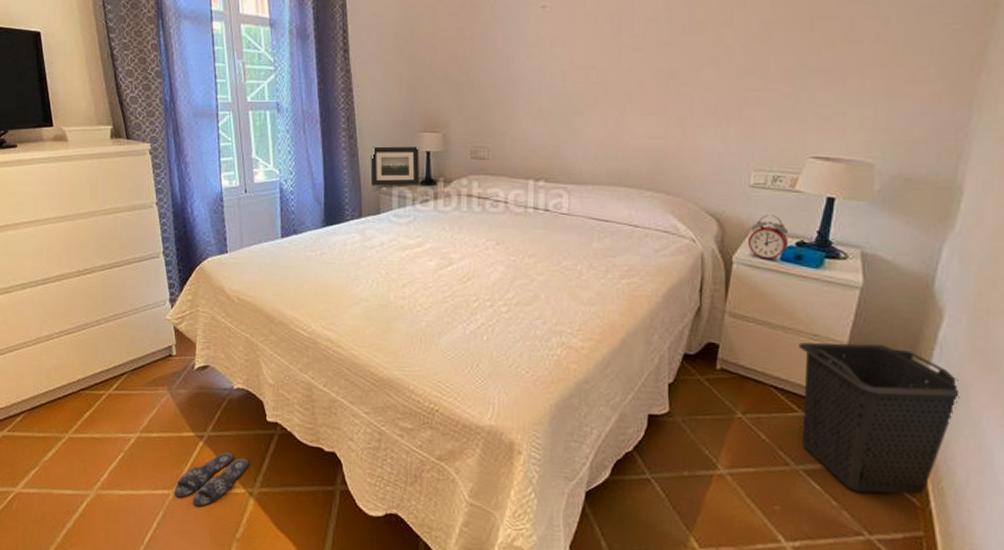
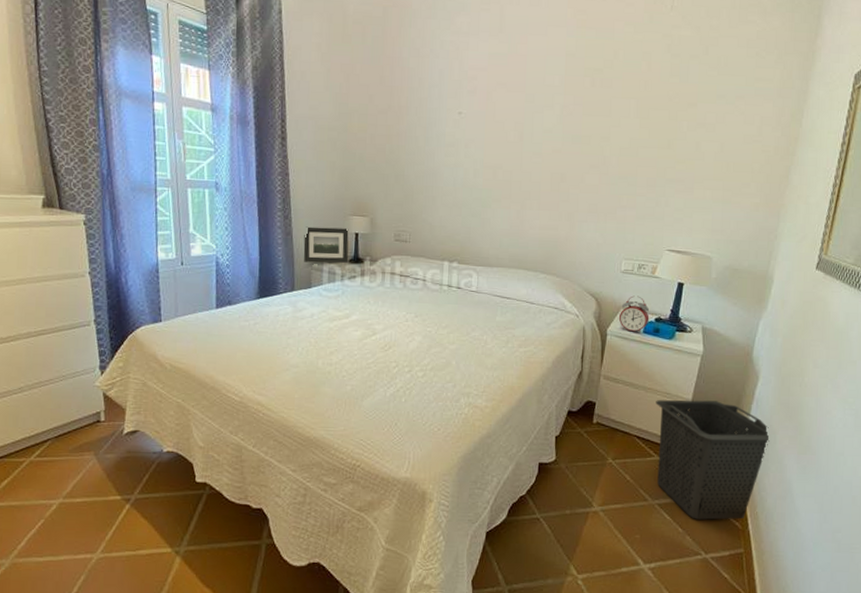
slippers: present [174,451,249,507] -> none [97,513,177,569]

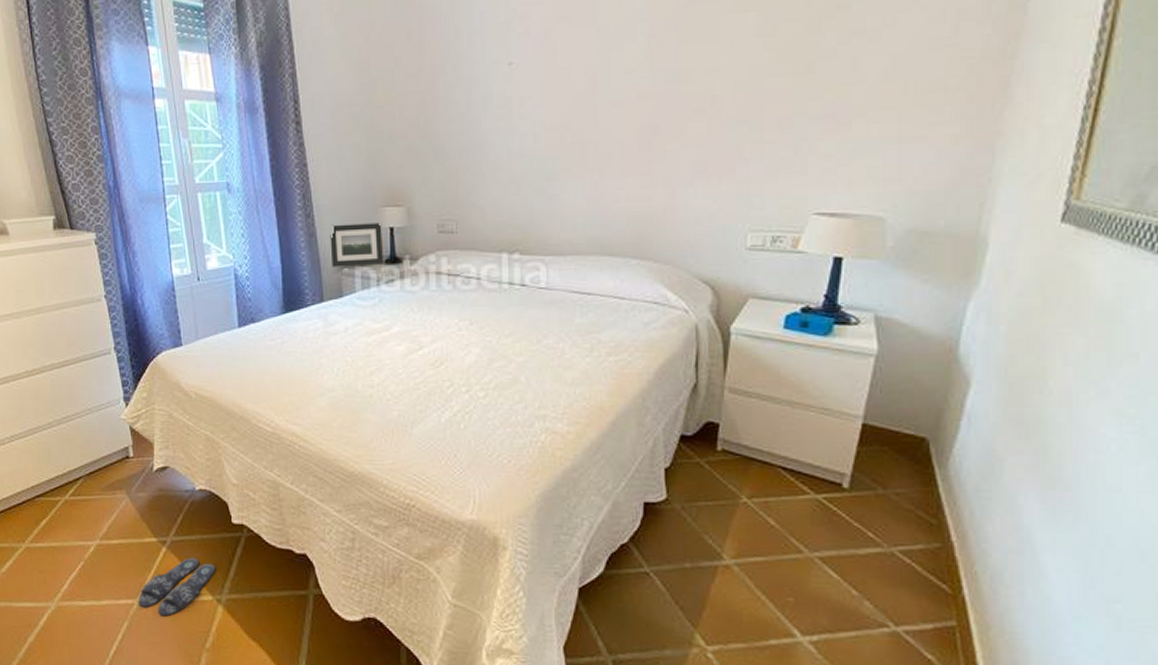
slippers: none [97,513,177,569] -> present [138,557,216,617]
alarm clock: present [618,295,650,333] -> none [746,279,793,330]
laundry basket: present [656,399,770,520] -> none [808,417,992,581]

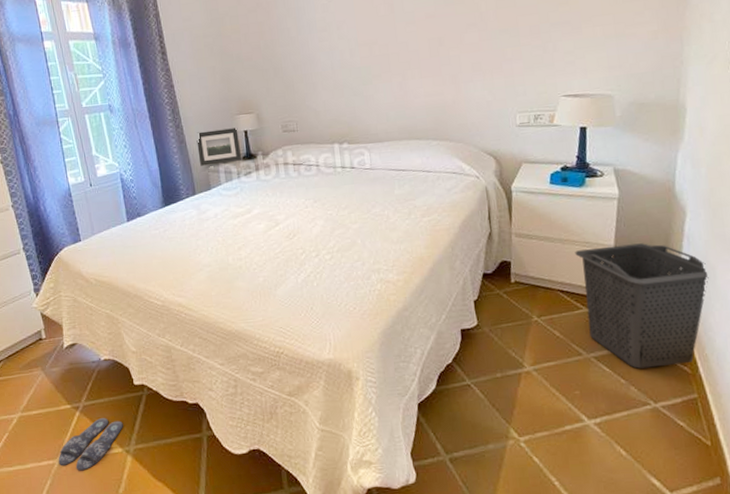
laundry basket: none [808,417,992,581] -> present [575,243,709,369]

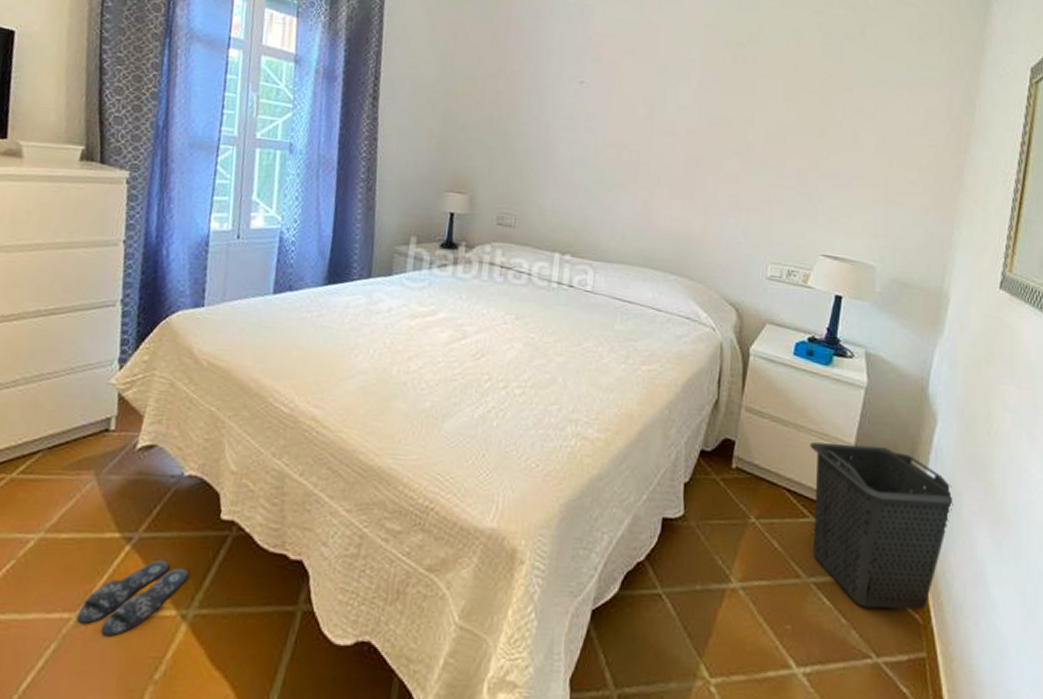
picture frame: present [196,127,242,166] -> none [386,201,443,248]

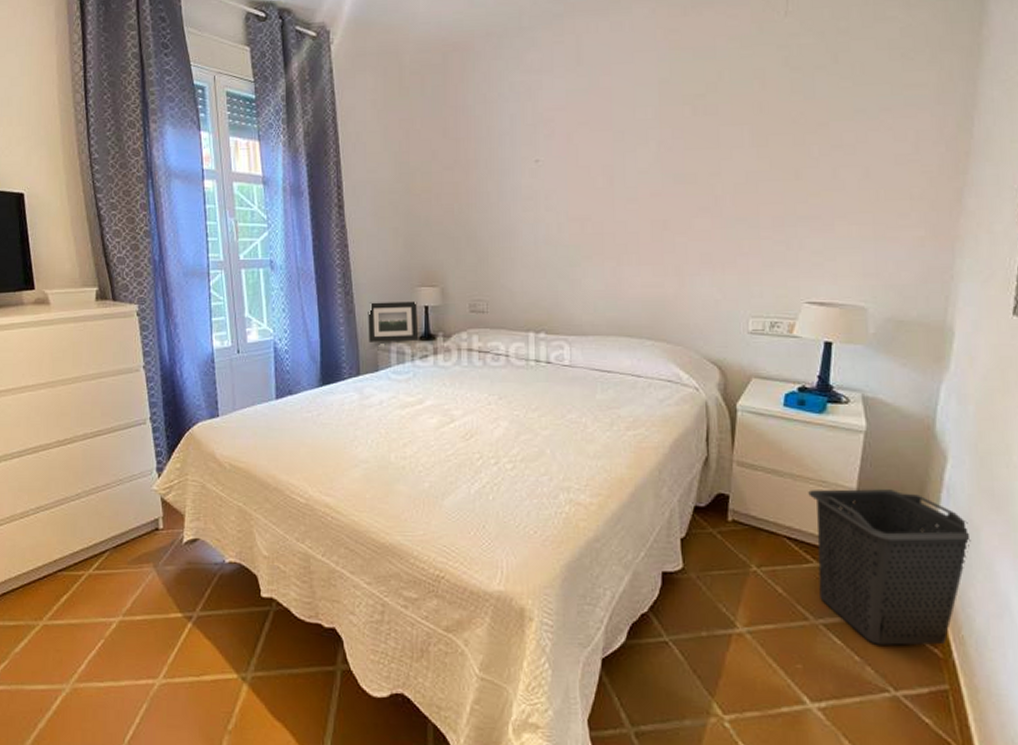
slippers: present [76,559,189,637] -> none [159,633,242,697]
picture frame: none [386,201,443,248] -> present [368,301,419,342]

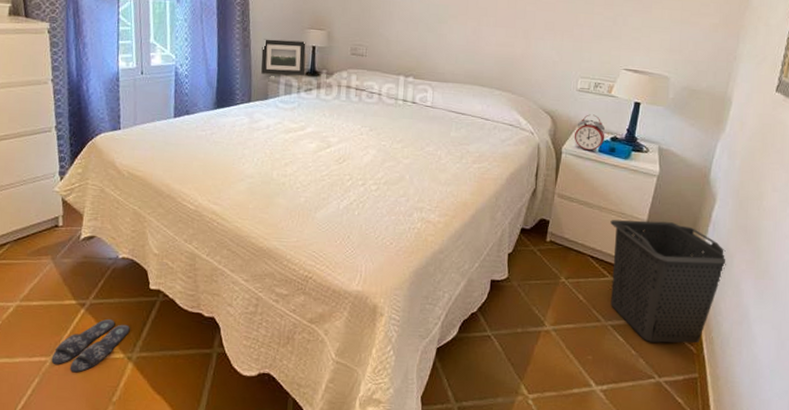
slippers: none [159,633,242,697] -> present [51,318,130,373]
alarm clock: none [750,361,791,407] -> present [574,114,605,152]

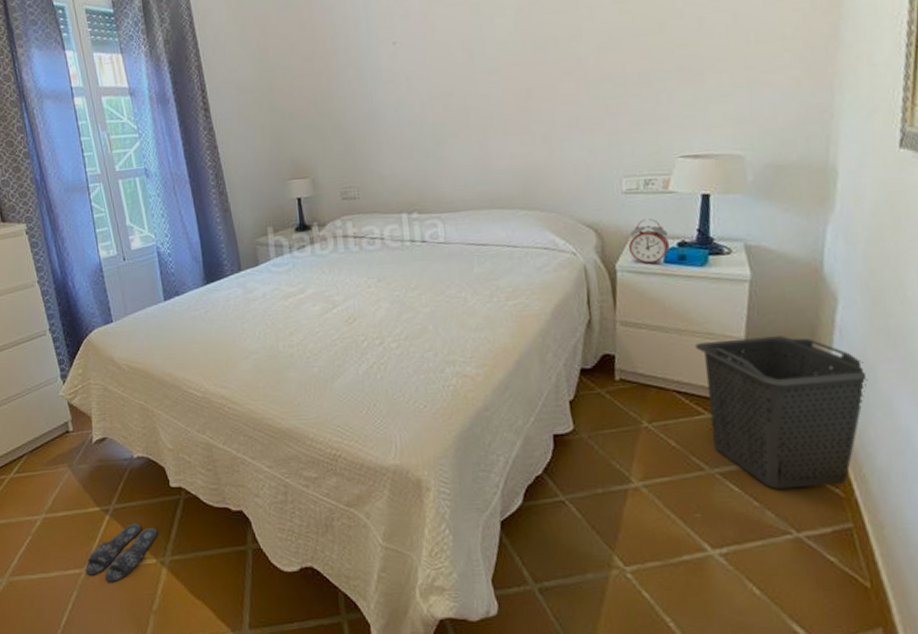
picture frame: present [261,39,306,76] -> none [243,194,295,239]

